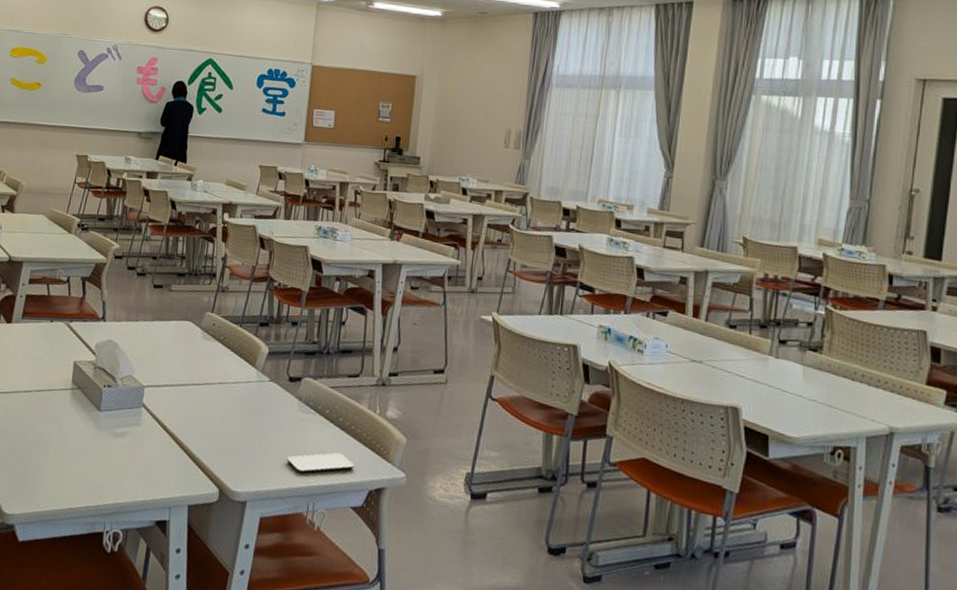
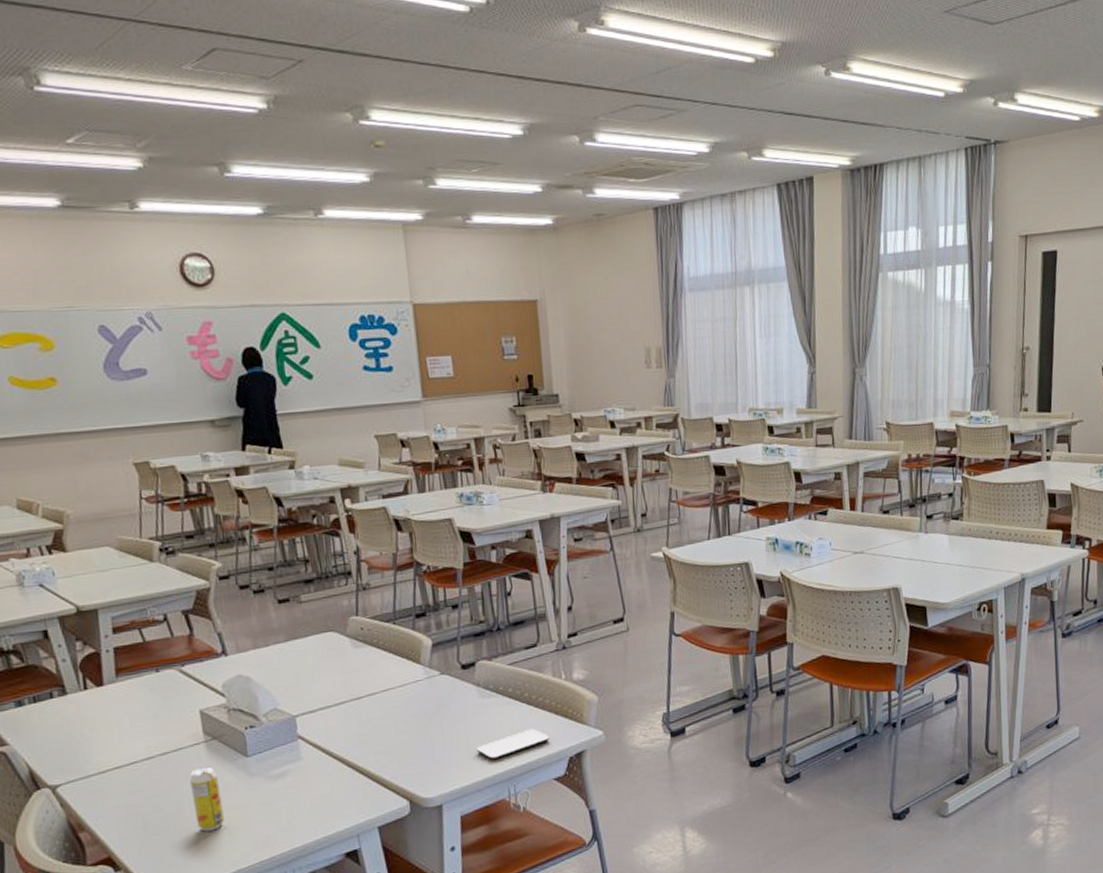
beverage can: none [48,410,74,468] -> present [190,766,225,832]

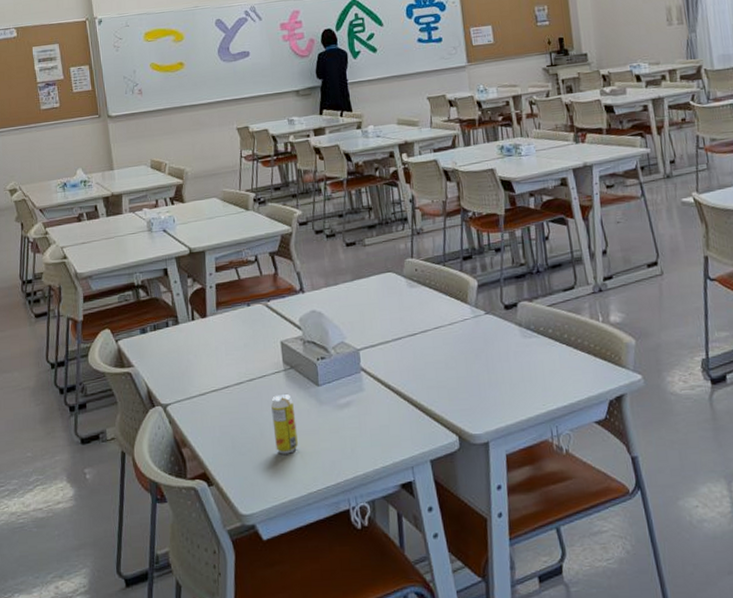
smartphone: present [476,728,550,760] -> none [520,370,590,400]

